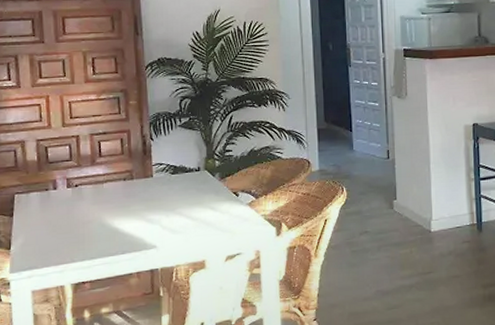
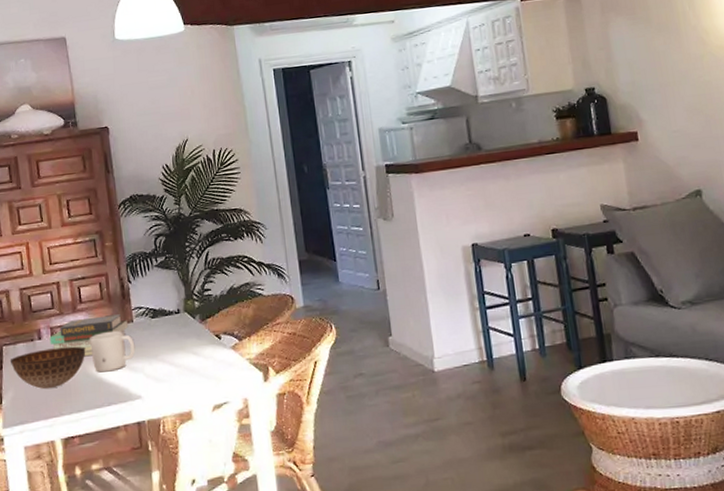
bowl: none [21,197,103,236] -> present [9,346,86,389]
books: none [65,169,148,206] -> present [49,314,129,356]
mug: none [107,185,153,223] -> present [90,331,136,373]

